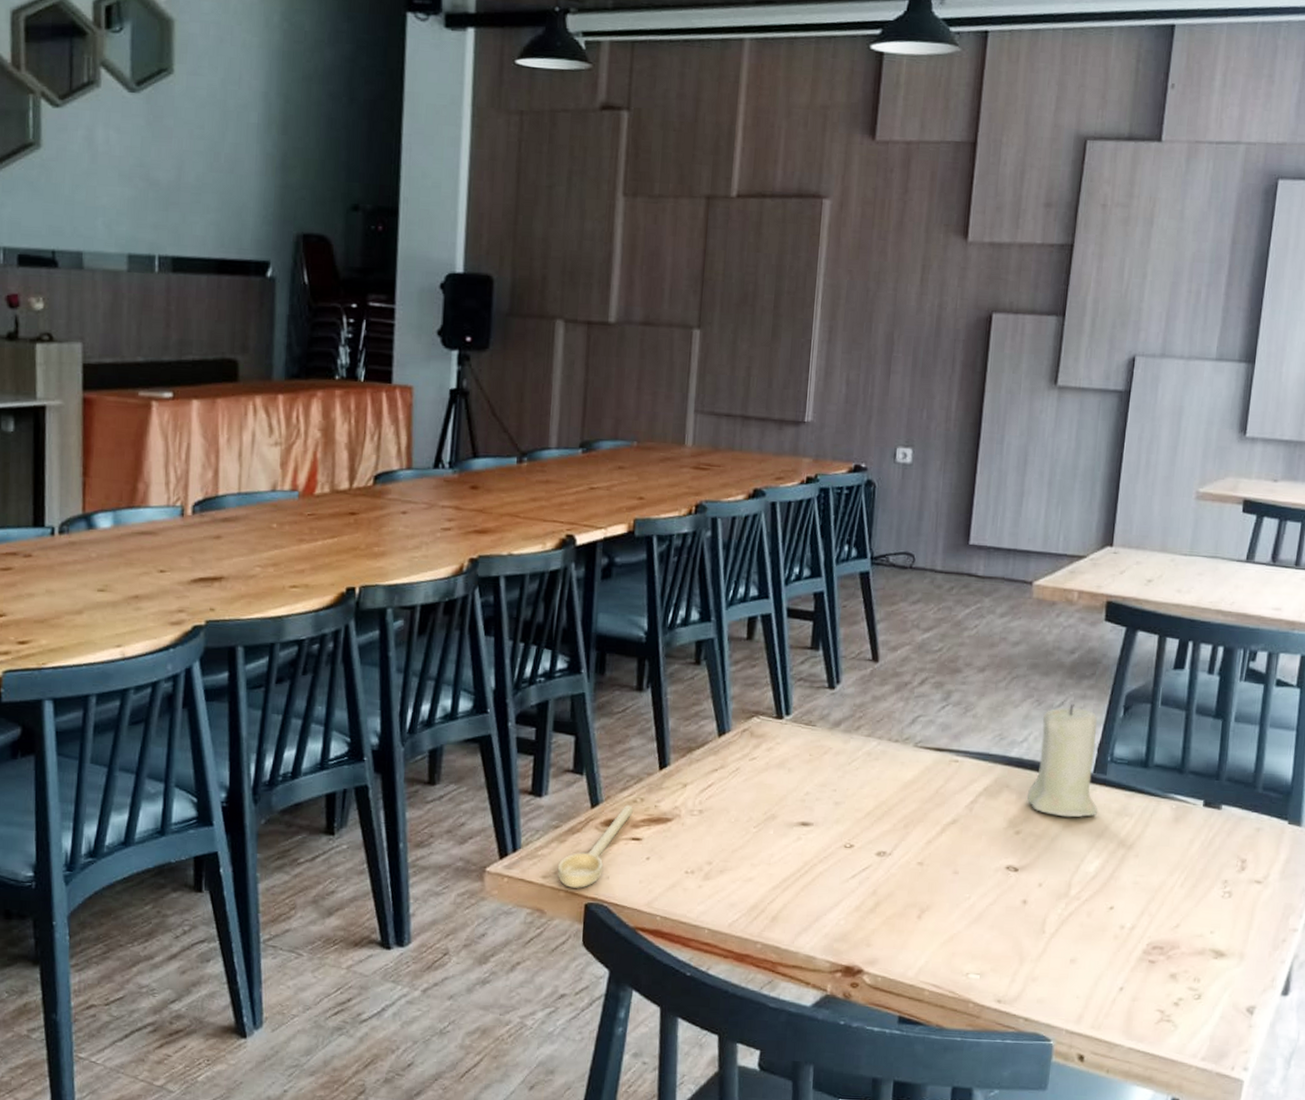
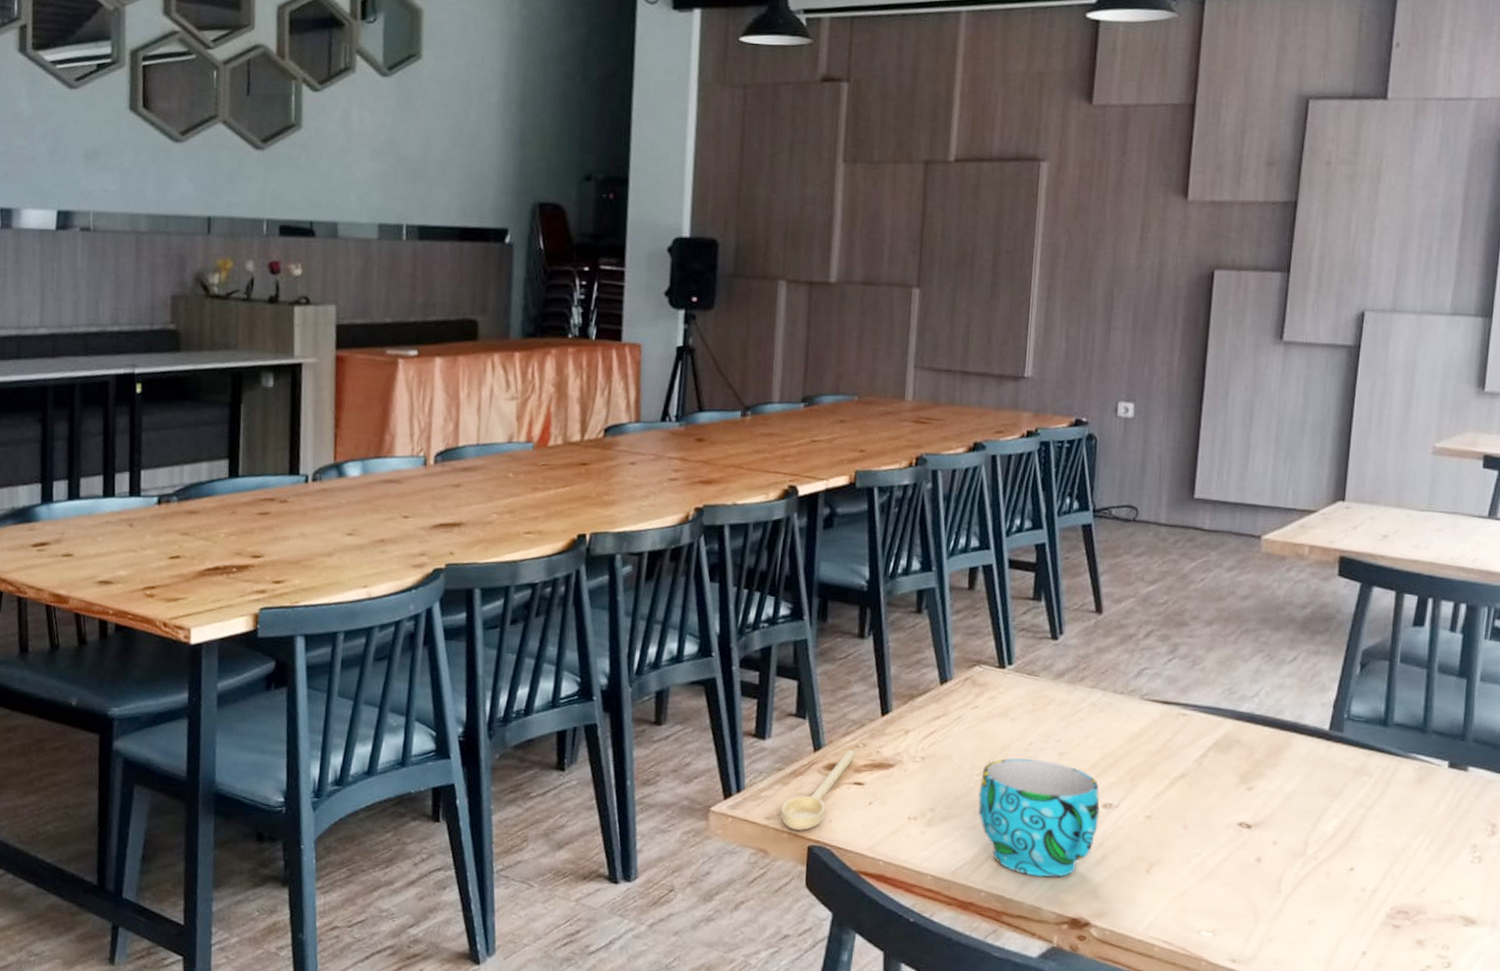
cup: none [754,808,875,927] -> present [978,757,1101,878]
candle: present [1026,703,1098,818] -> none [1259,659,1335,775]

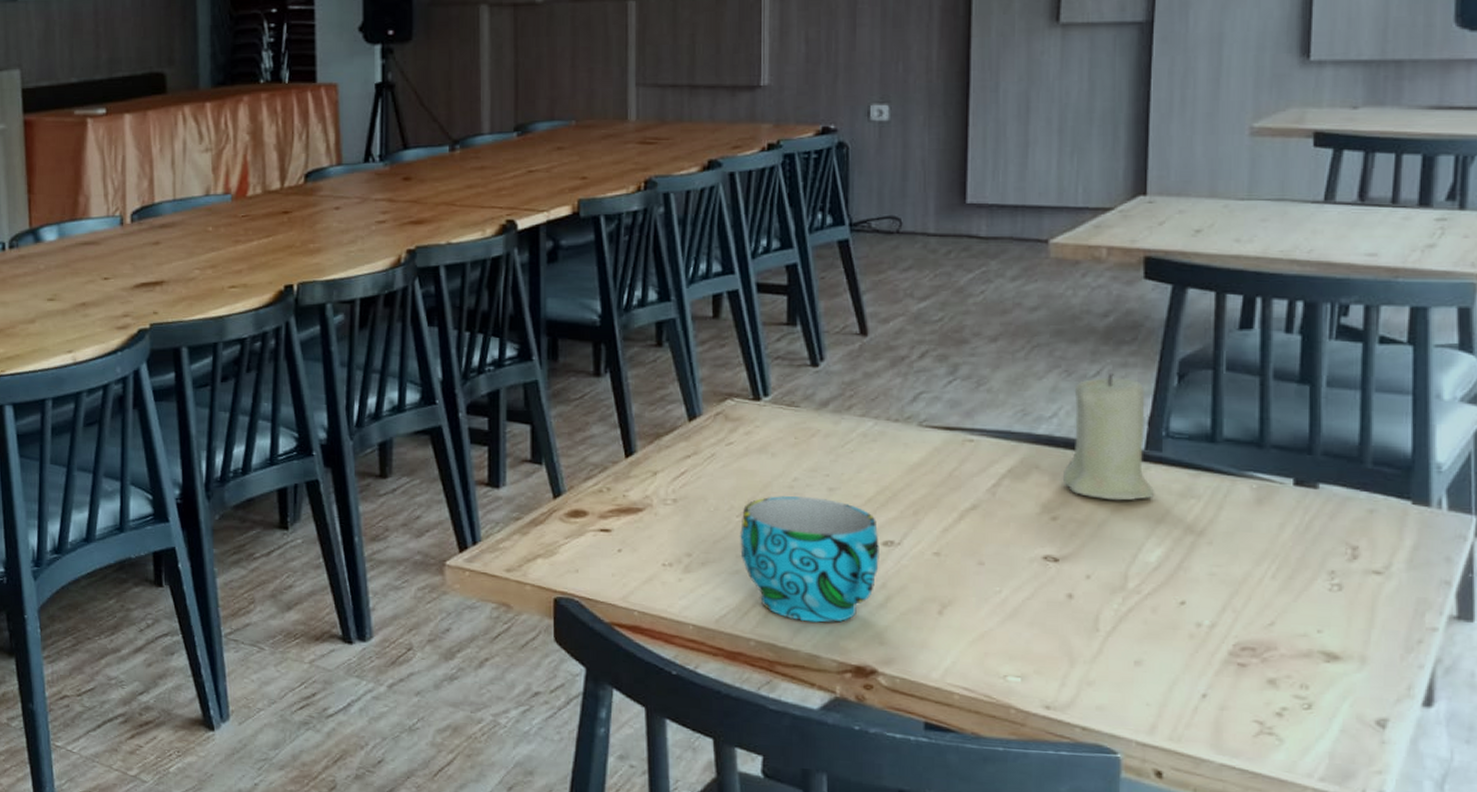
spoon: present [780,750,856,831] -> none [521,495,599,582]
candle: none [1259,659,1335,775] -> present [1062,373,1155,501]

